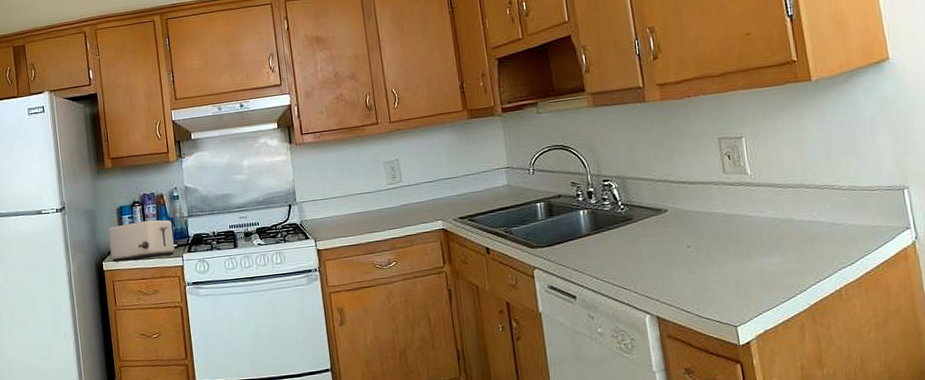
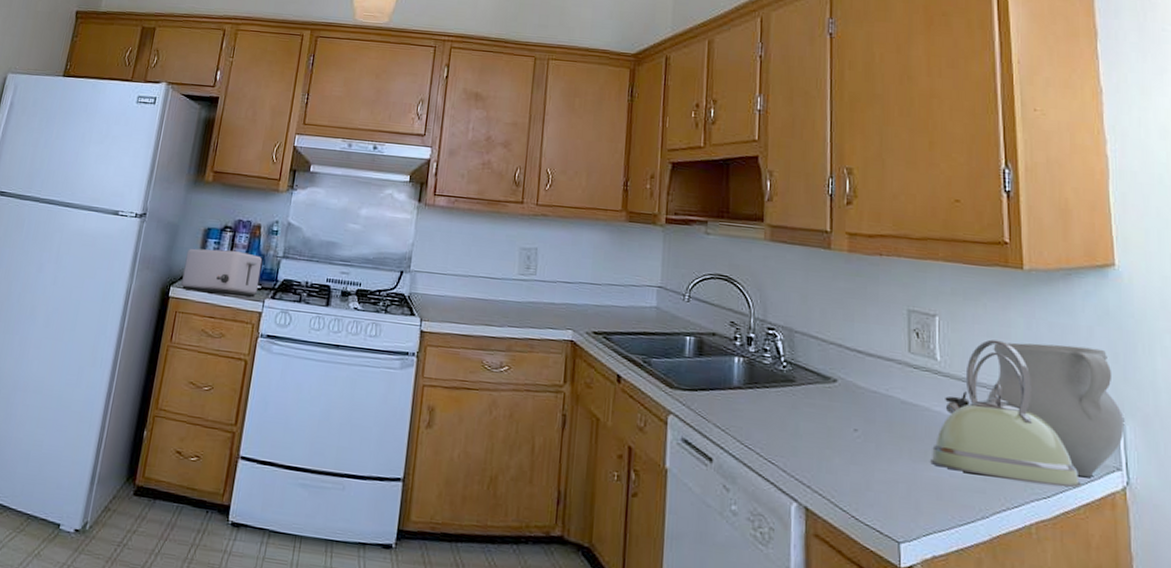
kettle: none [753,145,879,260] -> present [930,339,1082,488]
ceramic jug: none [793,133,909,242] -> present [988,343,1124,478]

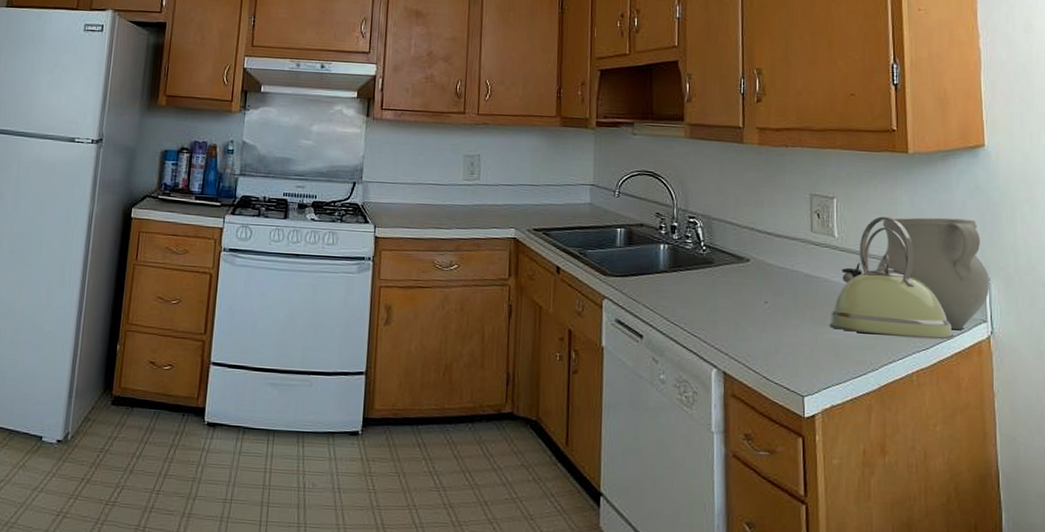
toaster: present [181,248,263,298] -> none [142,170,221,215]

